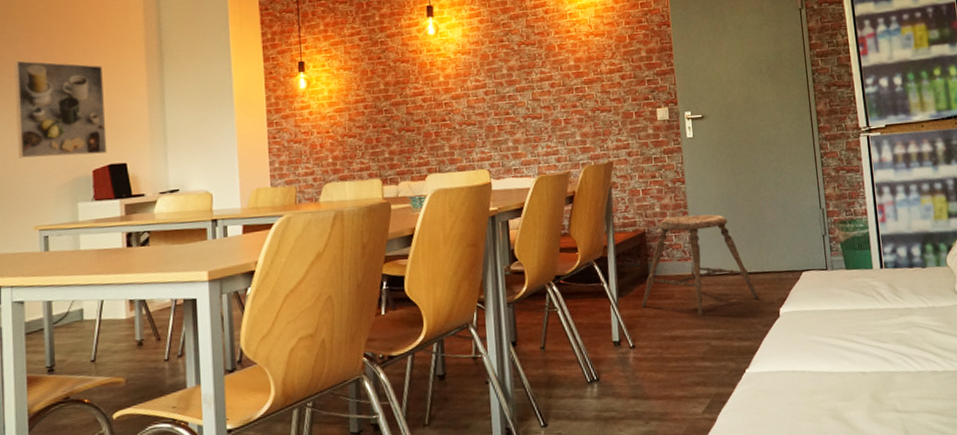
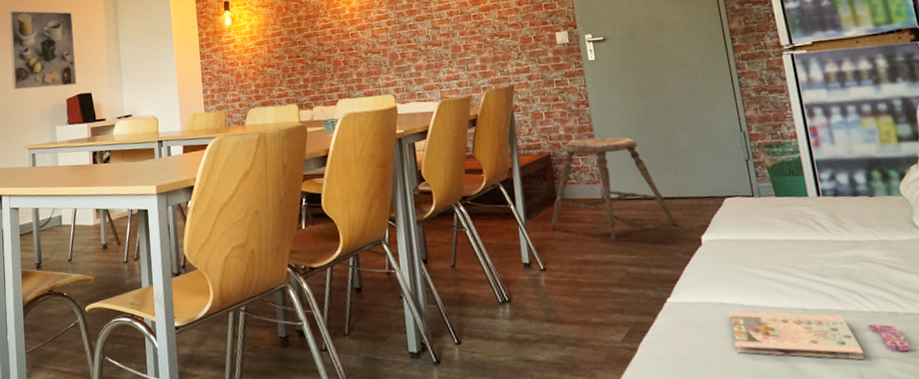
magazine: none [799,375,945,417] -> present [729,311,910,360]

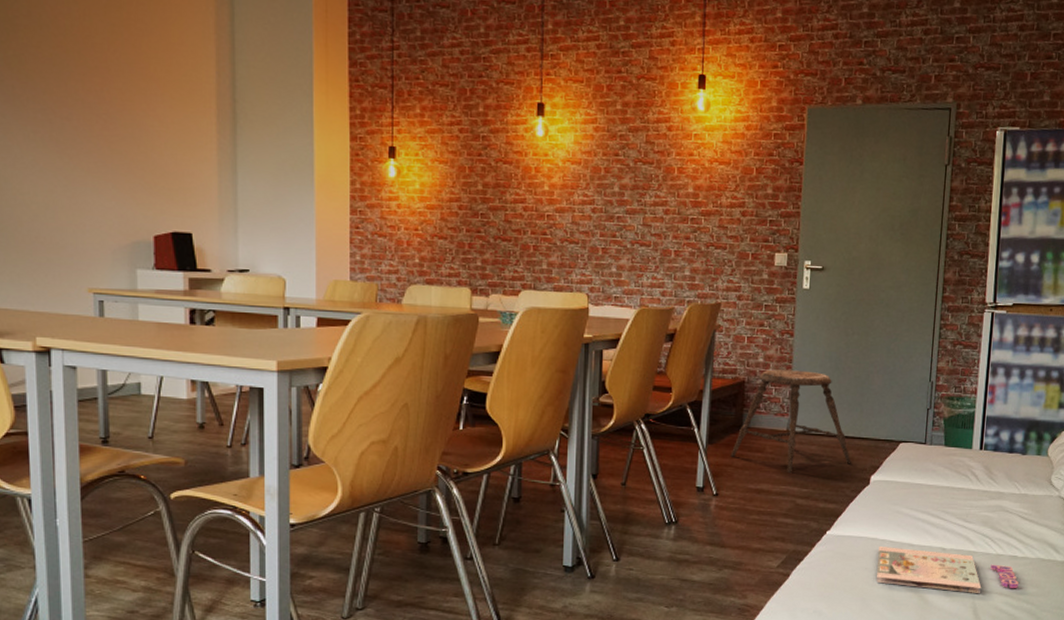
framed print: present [9,10,77,90] -> none [66,99,171,219]

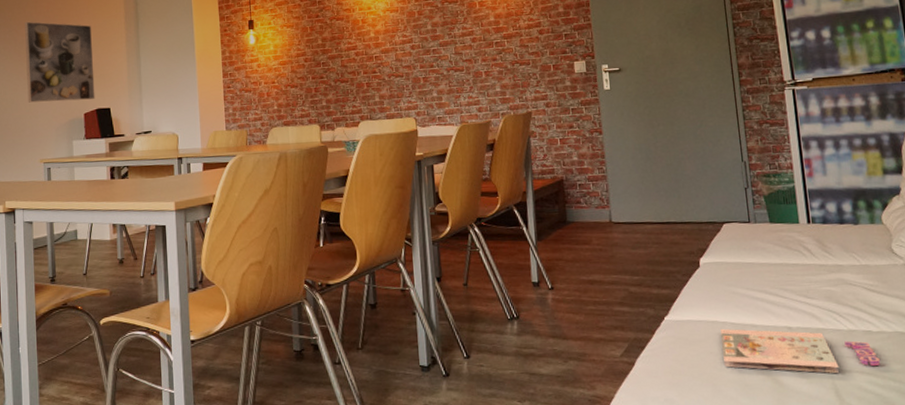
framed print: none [66,99,171,219] -> present [25,21,95,103]
stool: present [730,369,851,474] -> none [559,164,677,263]

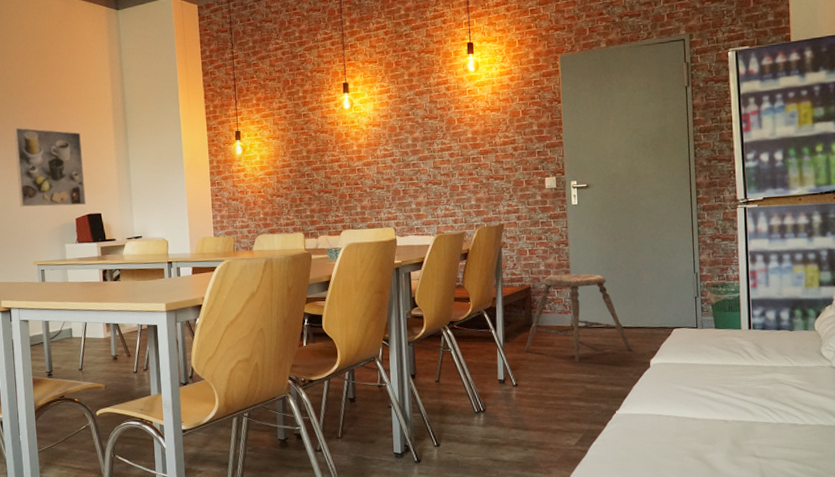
stool: none [559,164,677,263] -> present [524,273,631,363]
magazine: present [721,328,880,374] -> none [665,421,802,461]

